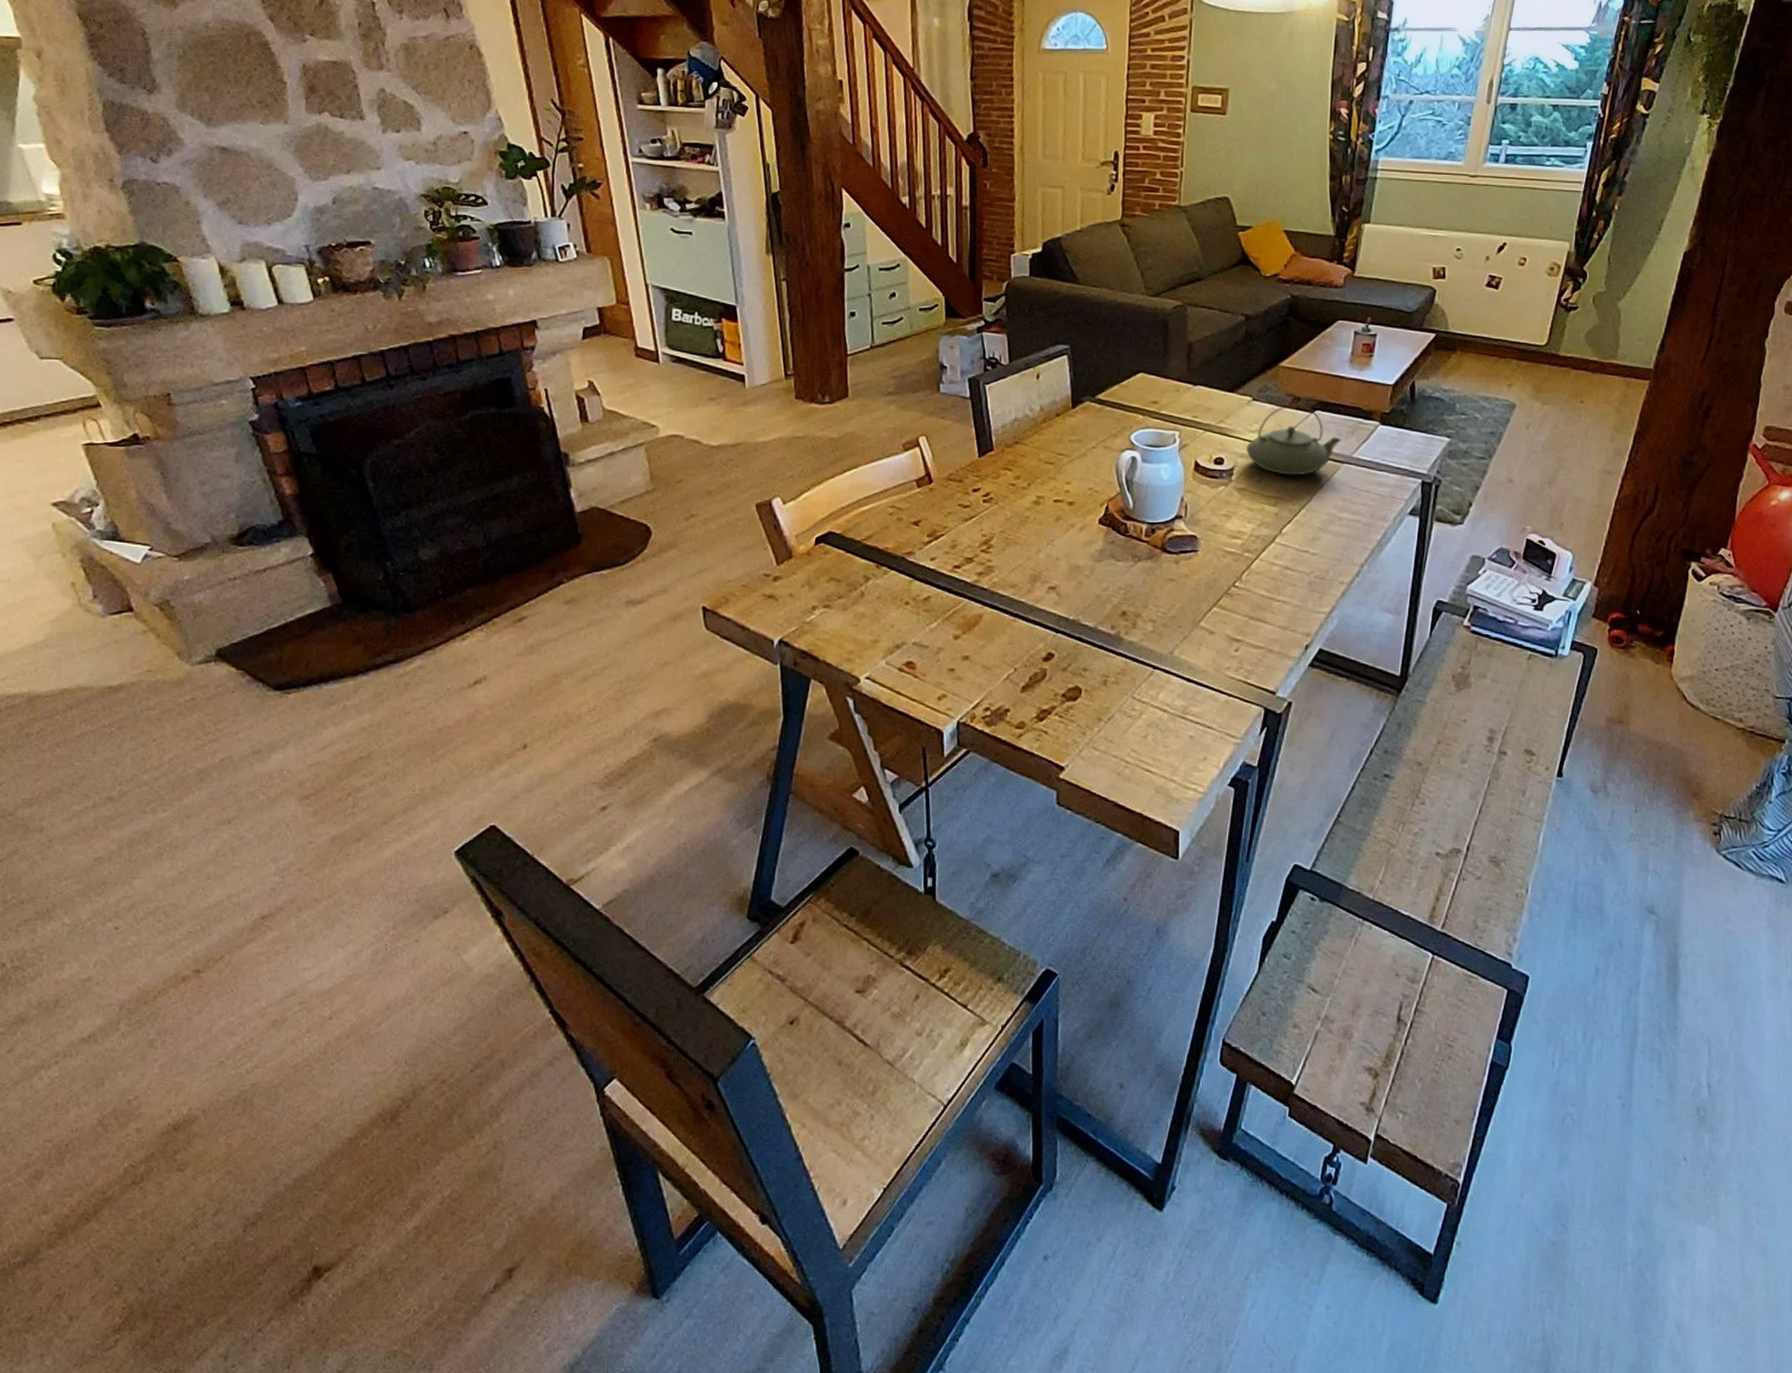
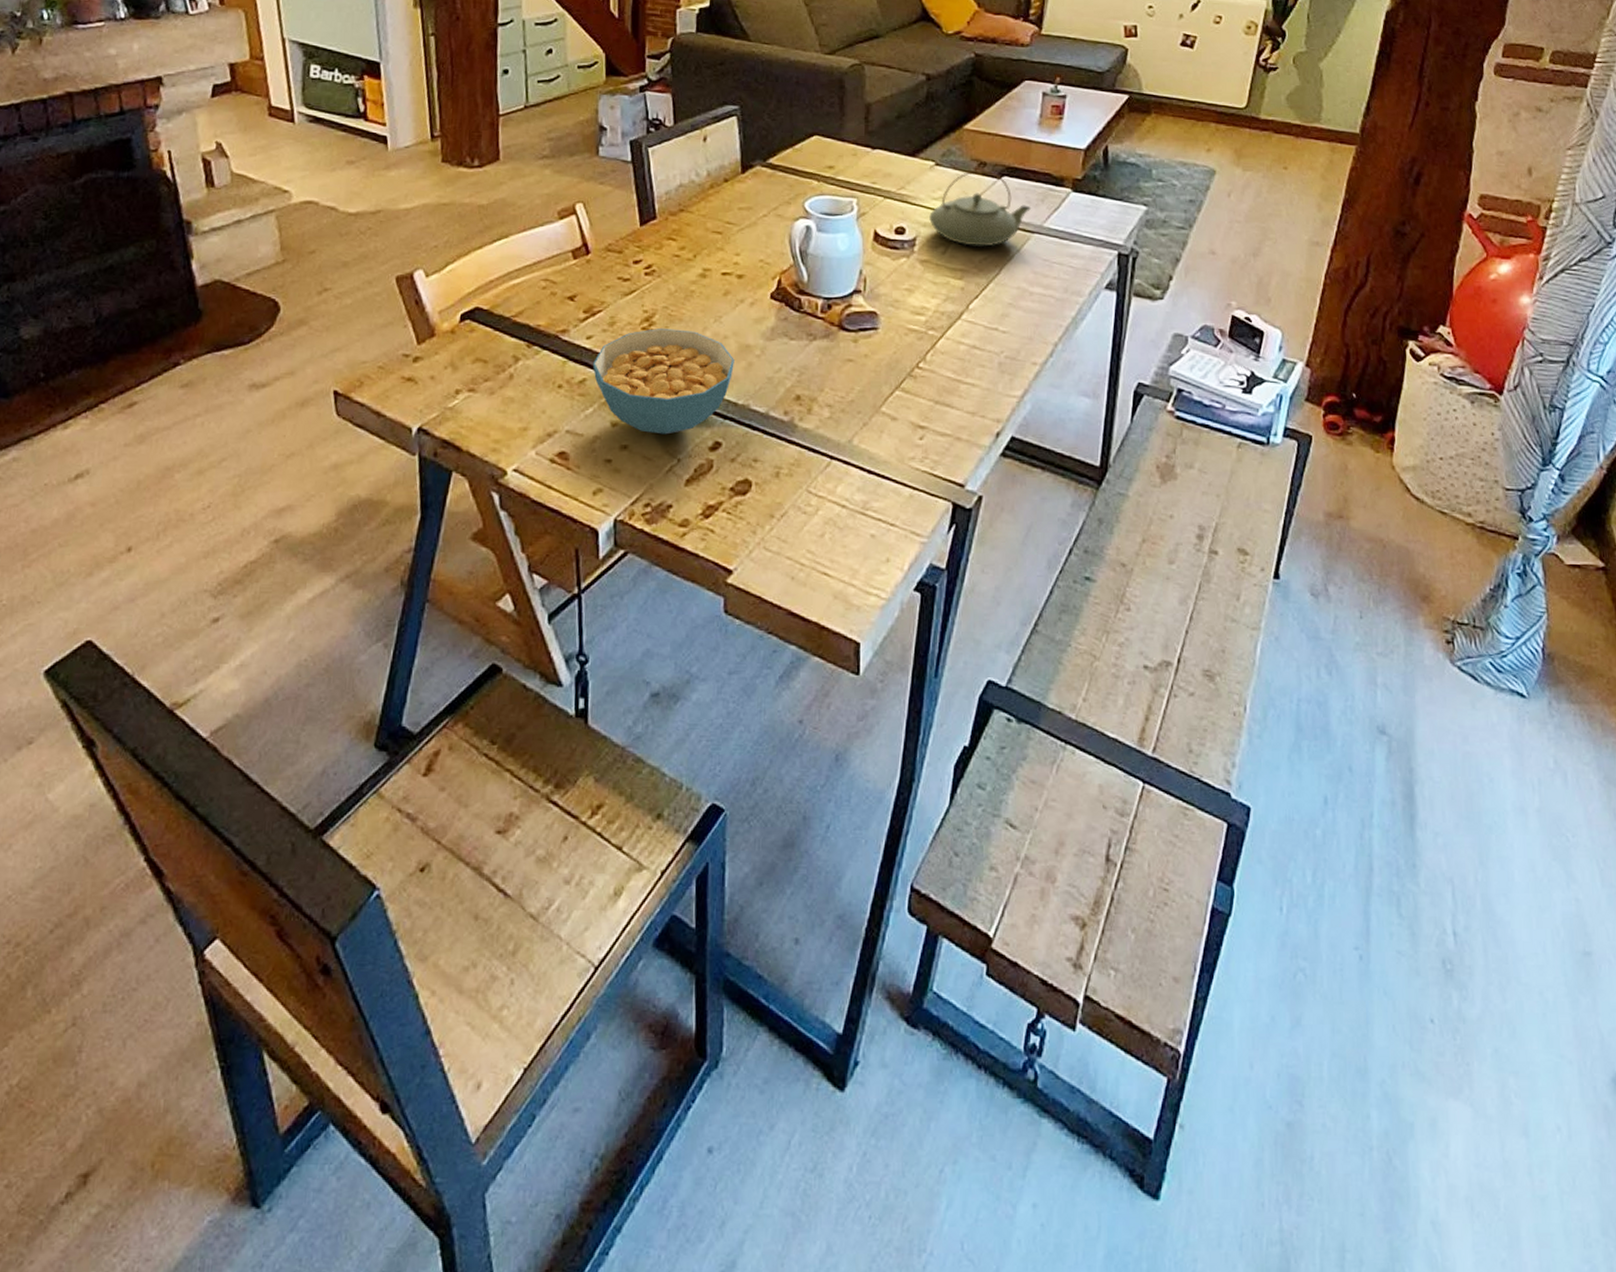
cereal bowl: none [936,550,1066,647] -> present [592,327,734,435]

